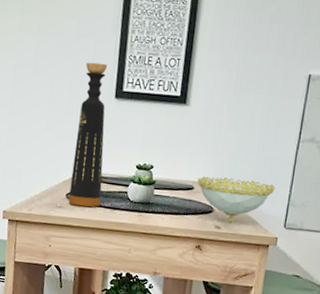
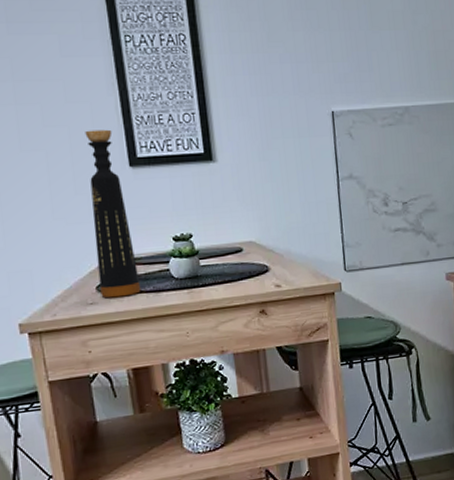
decorative bowl: present [197,176,276,223] -> none [244,228,327,279]

